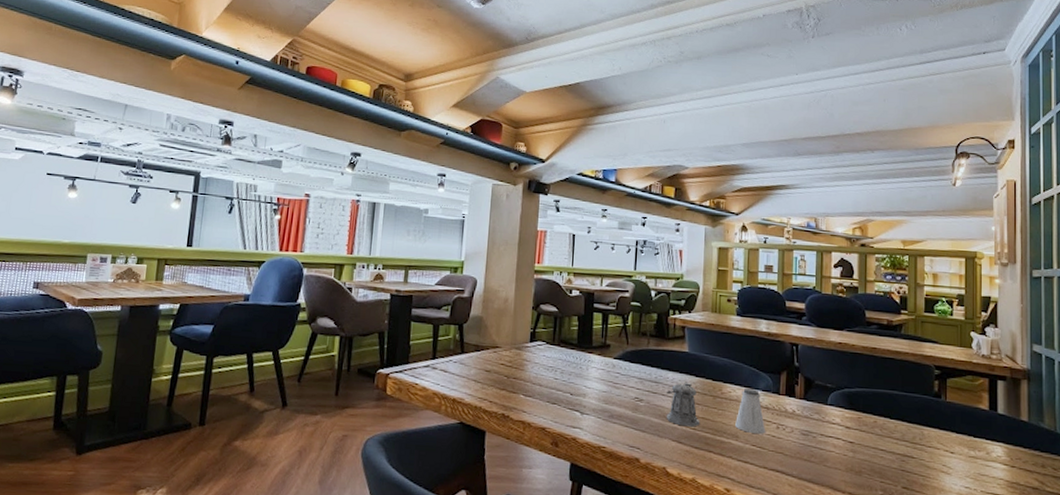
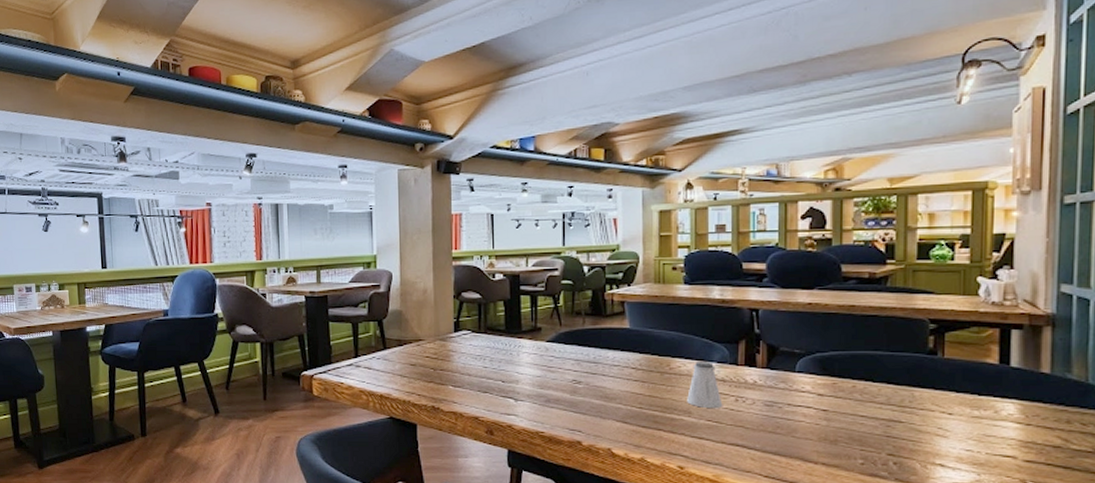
pepper shaker: present [666,382,700,427] -> none [608,359,647,406]

